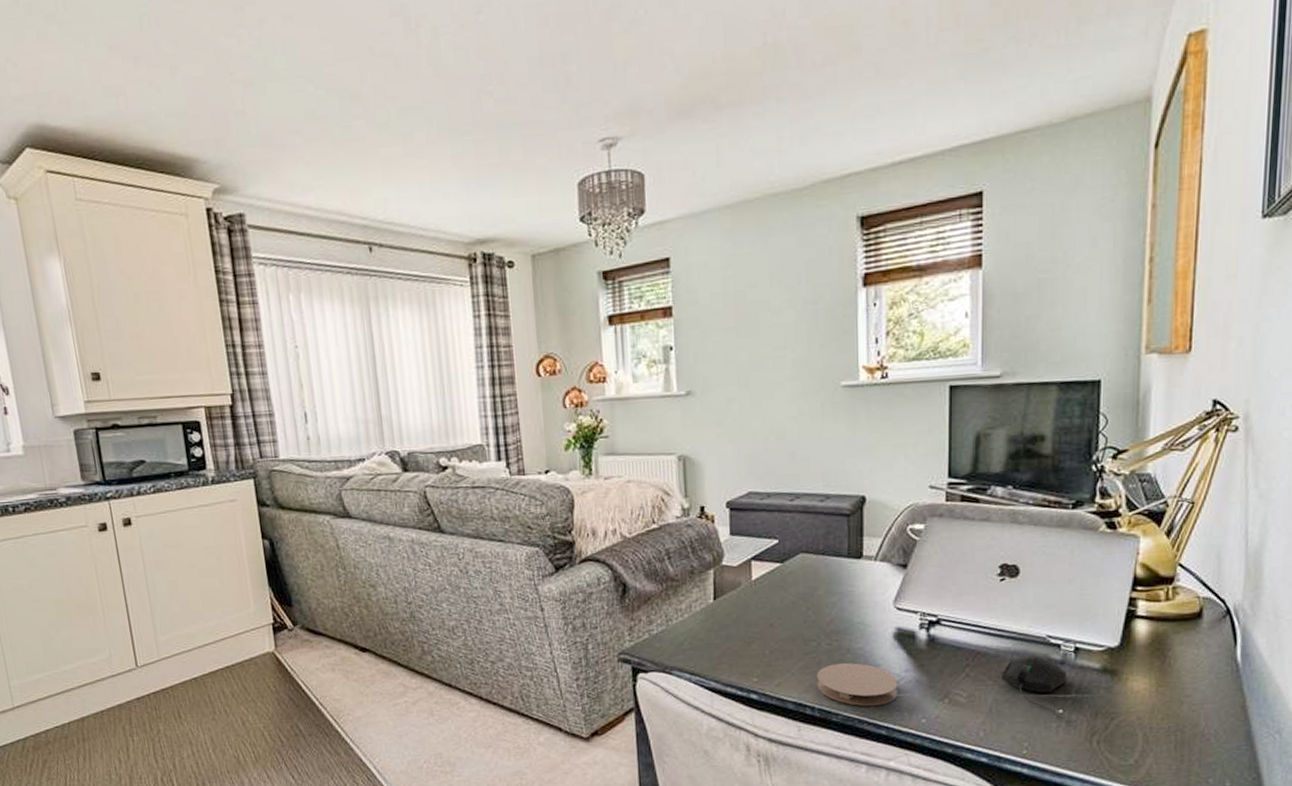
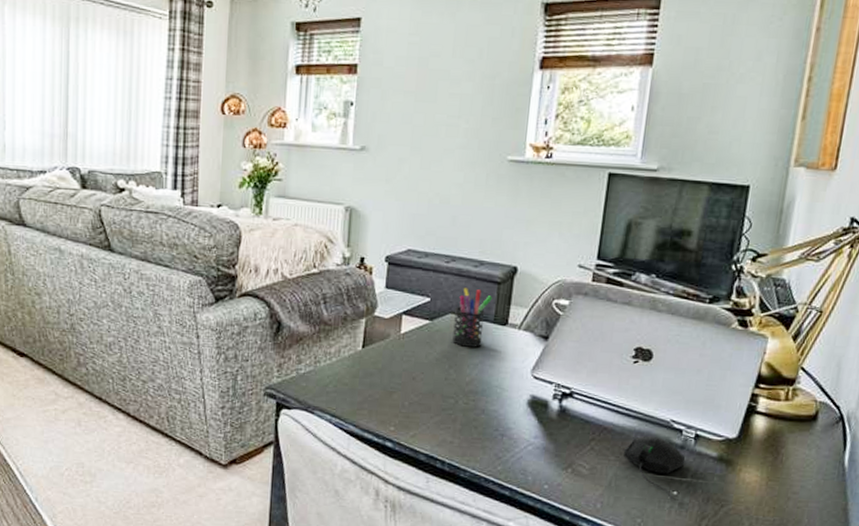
pen holder: none [804,524,843,586] -> present [451,287,492,348]
coaster: present [816,663,898,707] -> none [449,422,527,468]

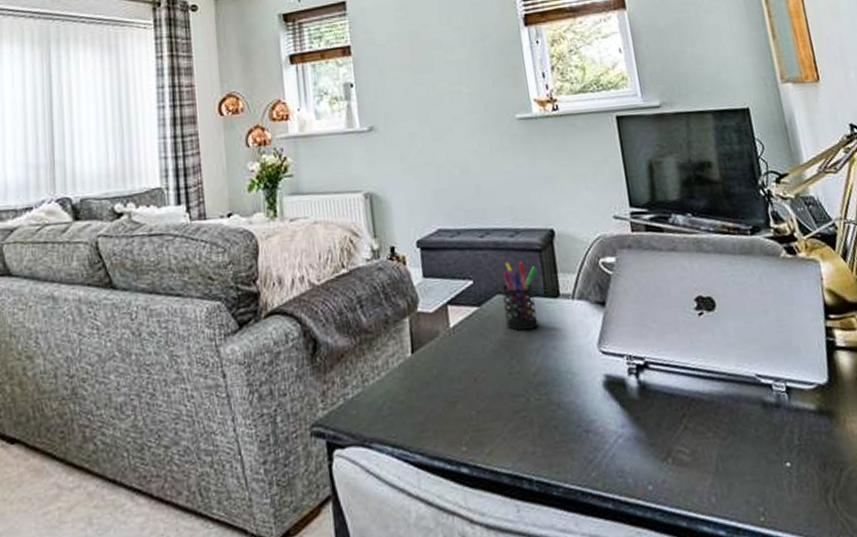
computer mouse: present [623,435,685,501] -> none [718,397,789,476]

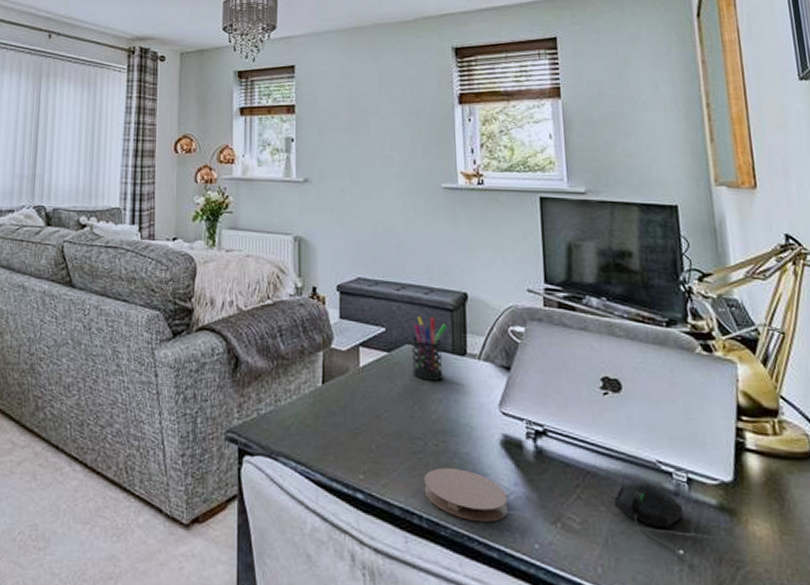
coaster: none [529,420,619,474] -> present [424,468,508,523]
computer mouse: none [718,397,789,476] -> present [613,480,683,563]

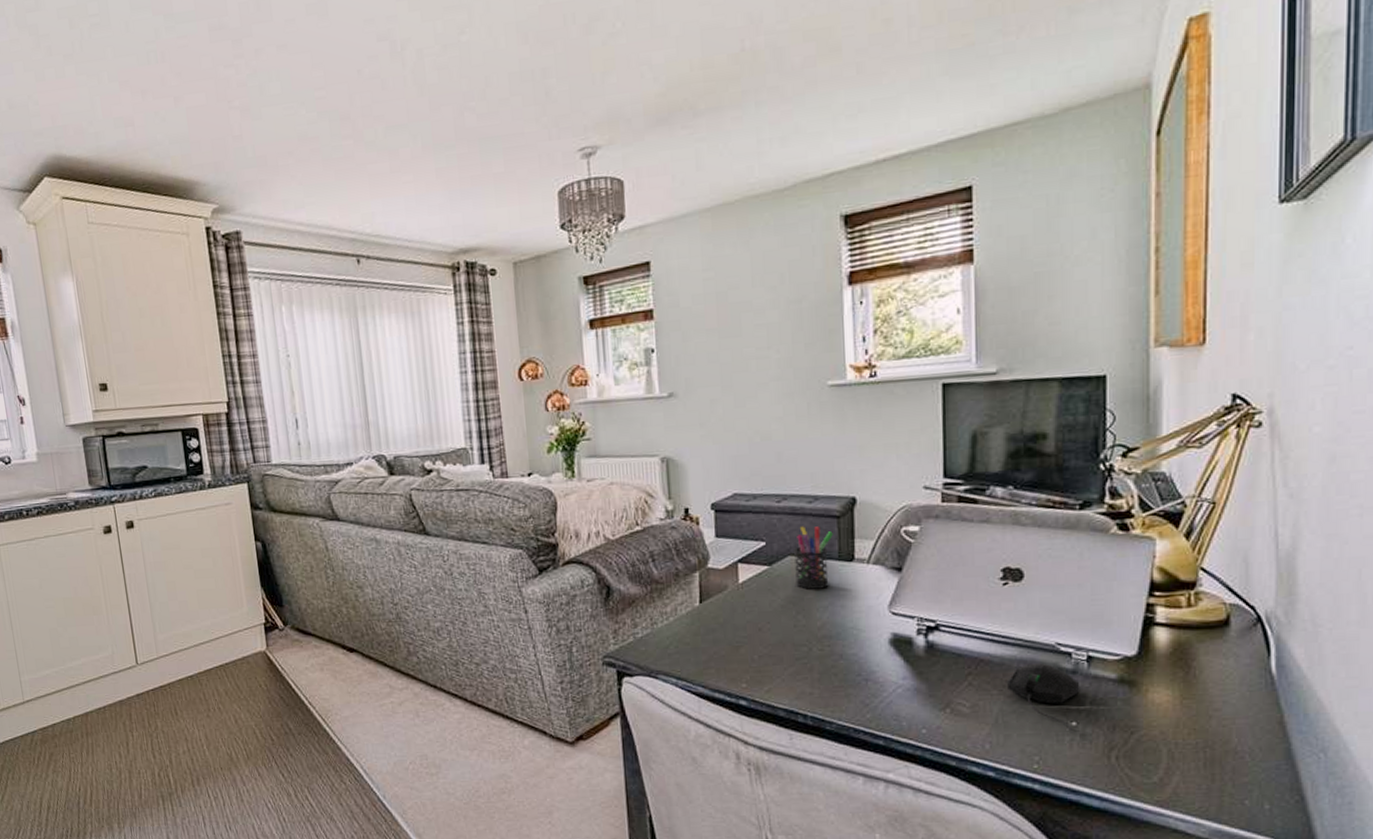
coaster: present [424,468,508,523] -> none [808,669,896,715]

